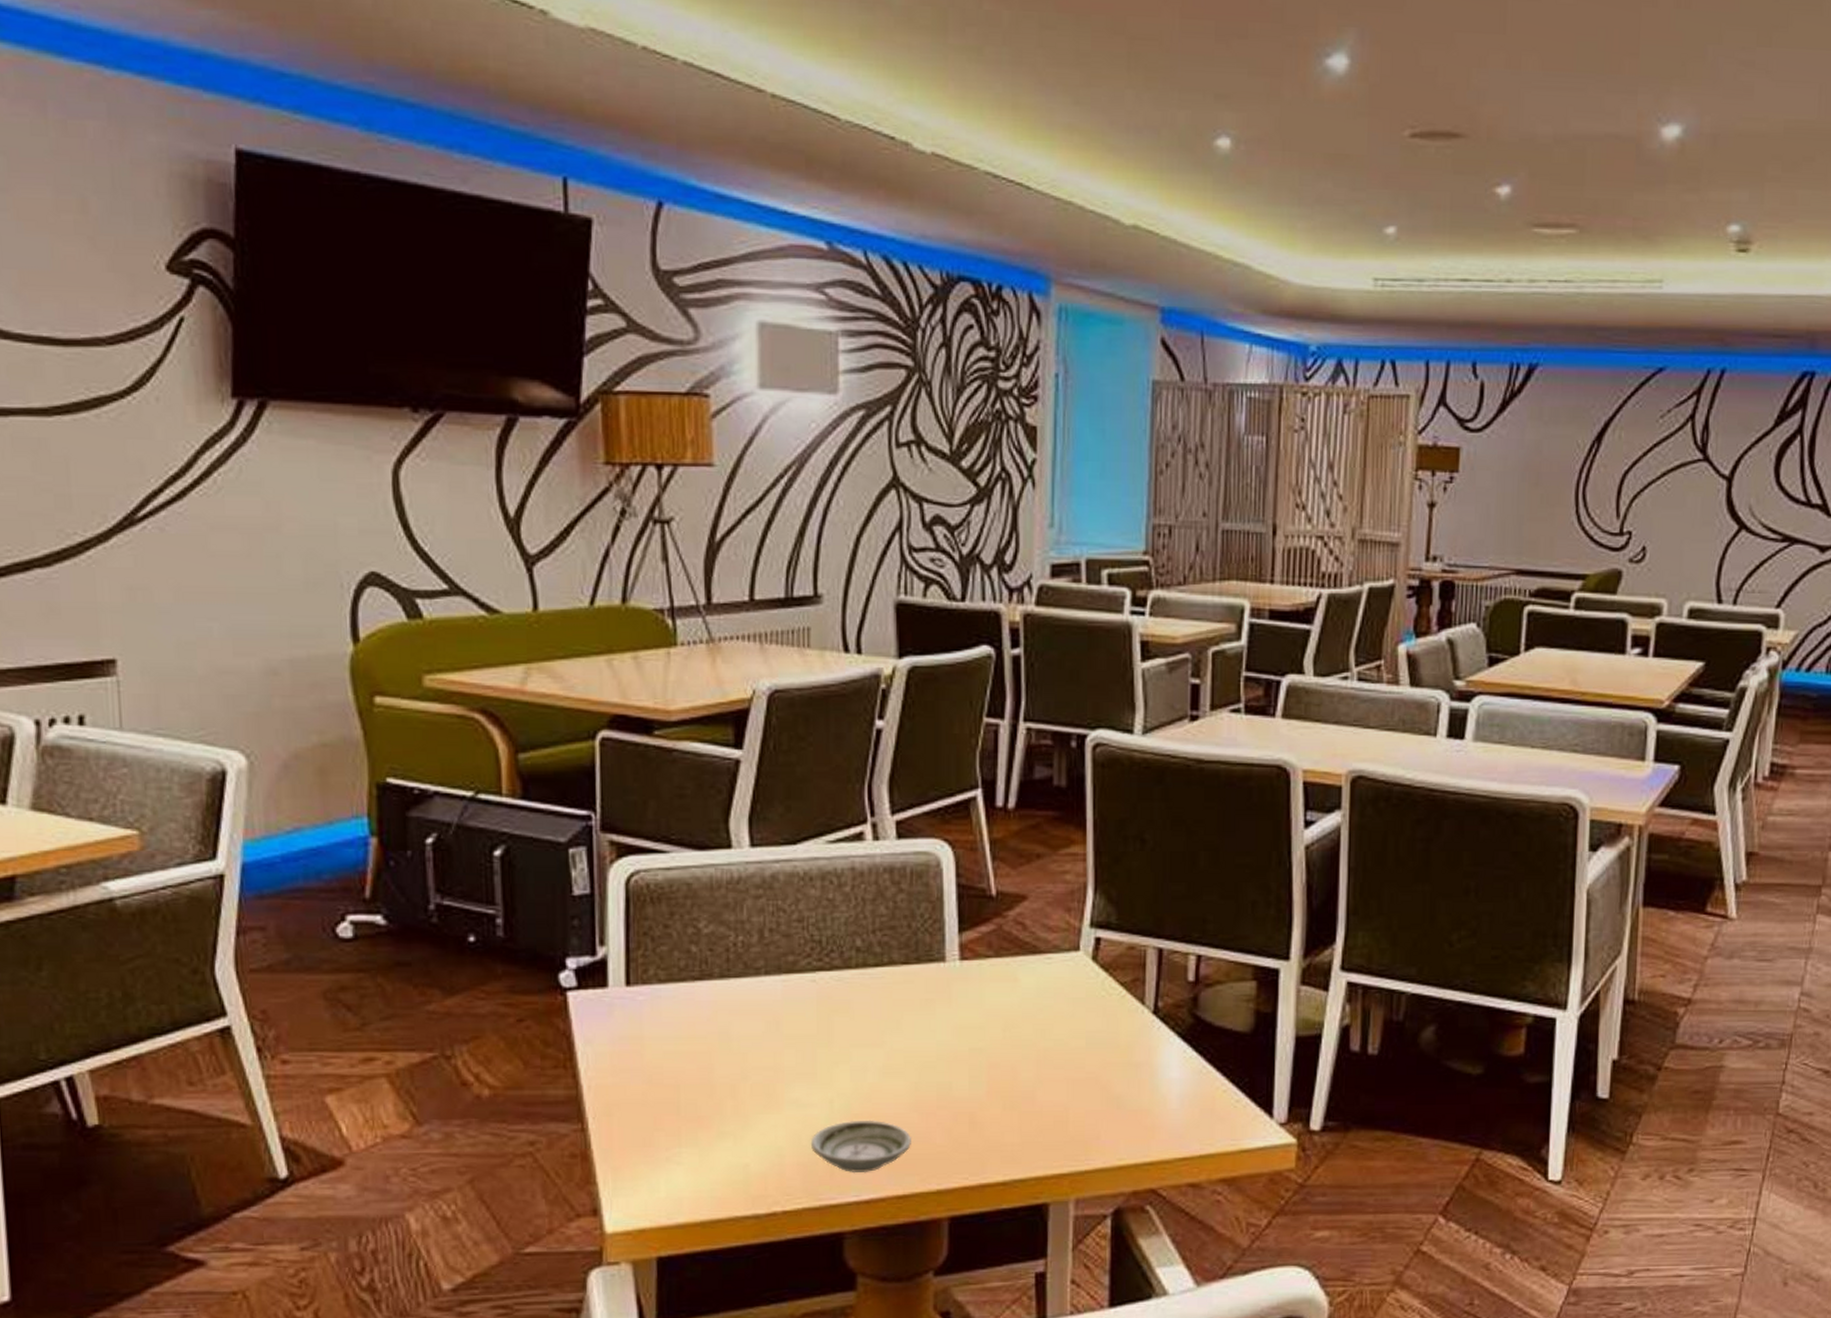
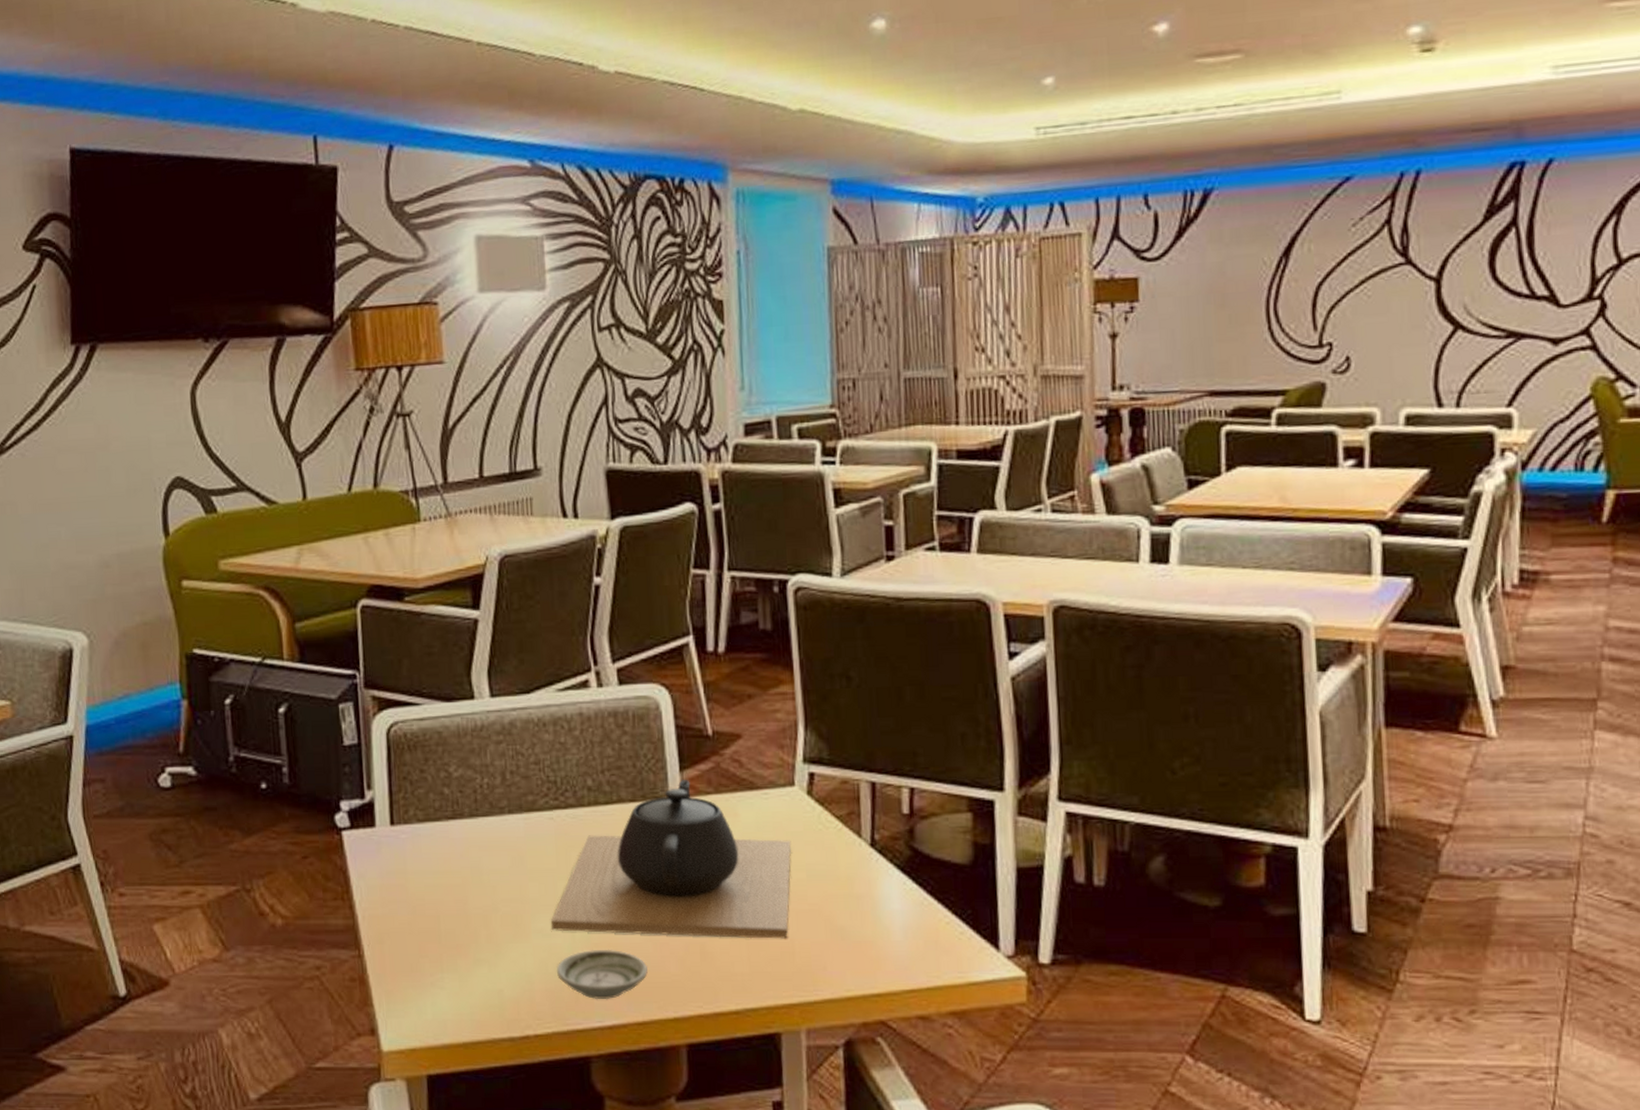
teapot: none [807,942,1072,1108] -> present [550,780,791,939]

